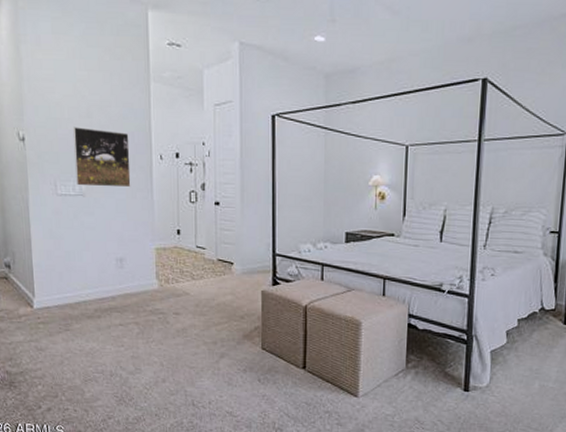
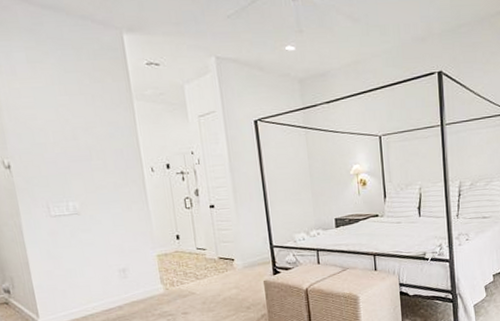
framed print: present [72,127,131,188] -> none [59,149,126,206]

